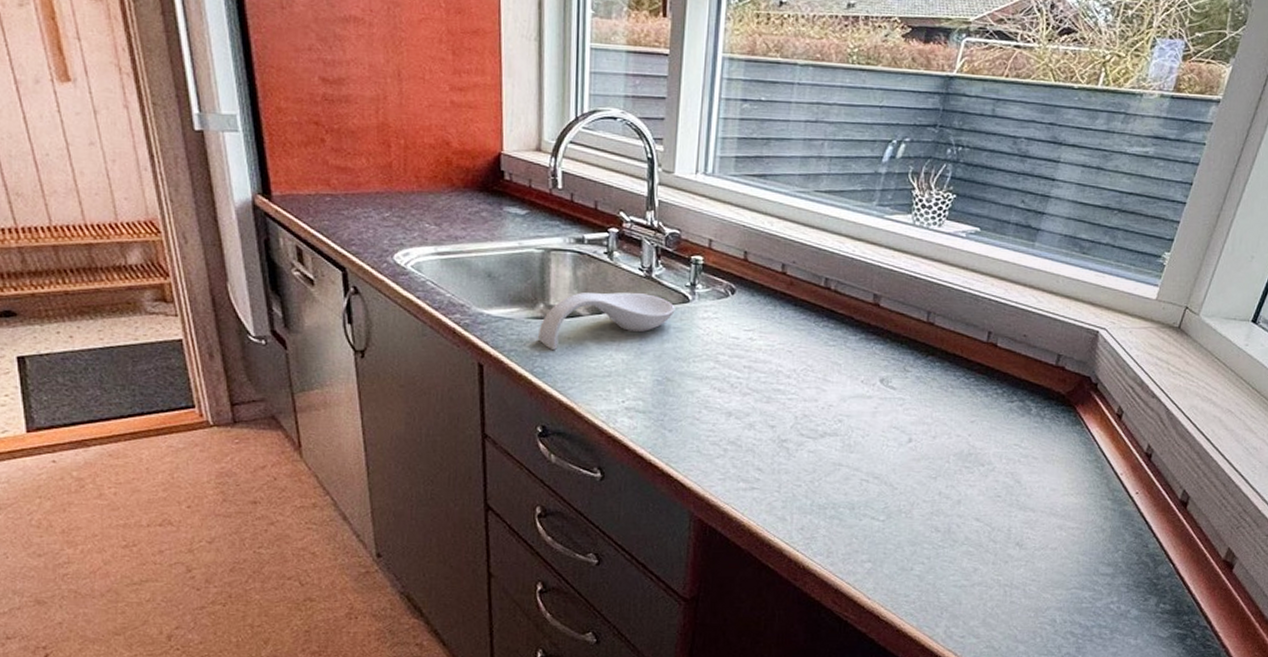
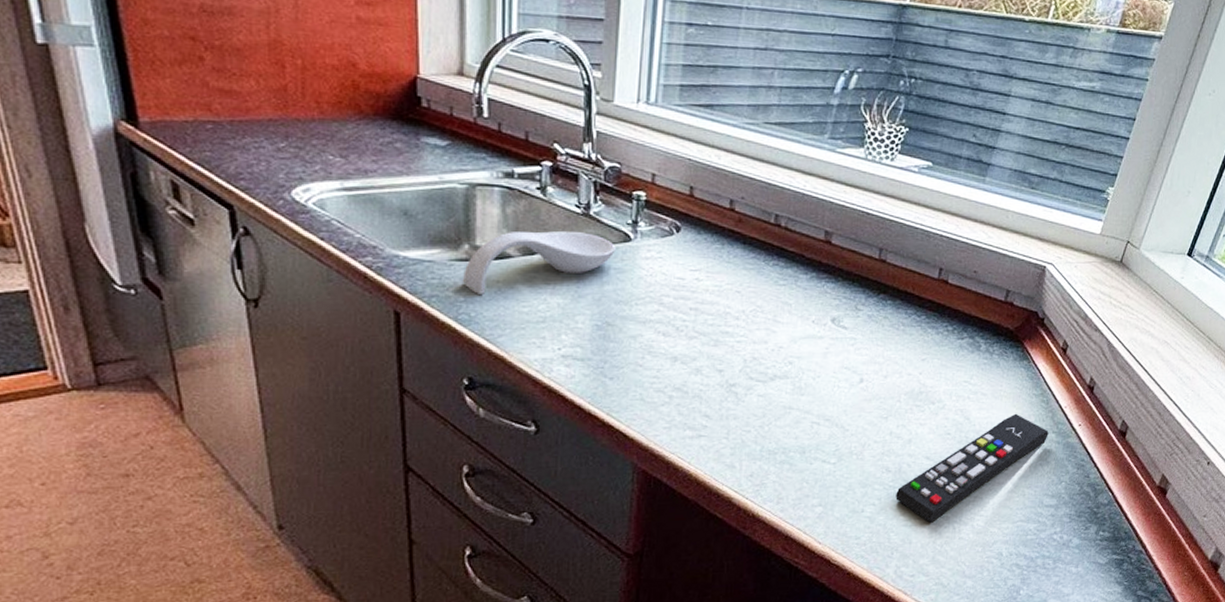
remote control: none [945,478,1104,585] -> present [895,413,1049,523]

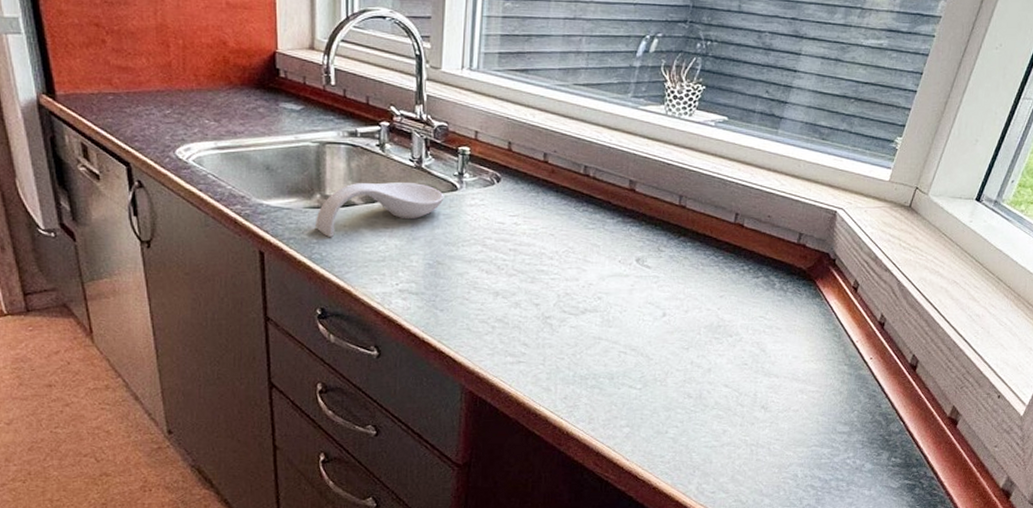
remote control: present [895,413,1049,523] -> none [697,346,841,445]

